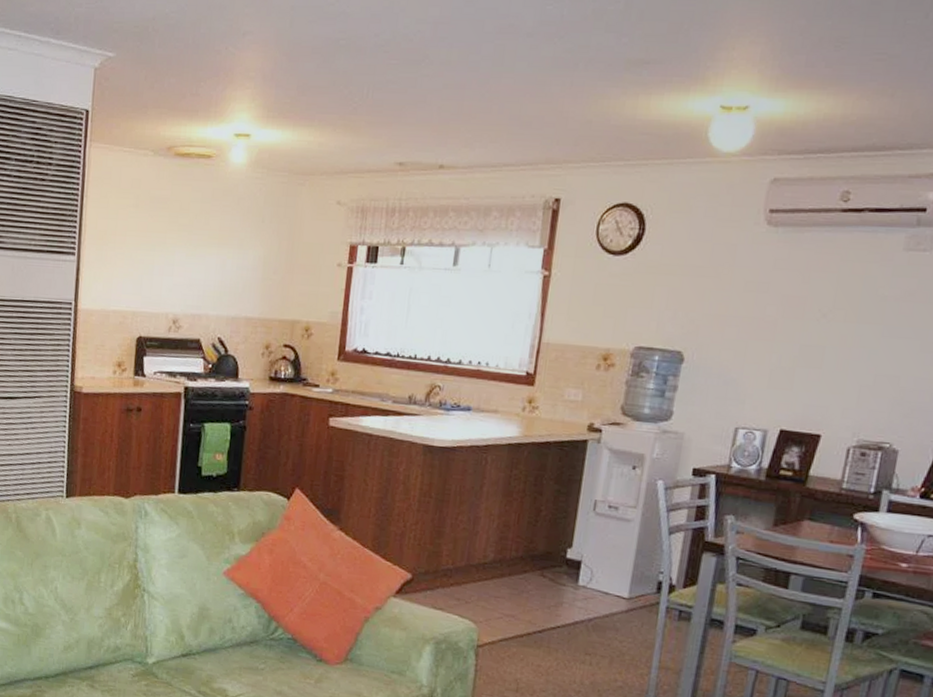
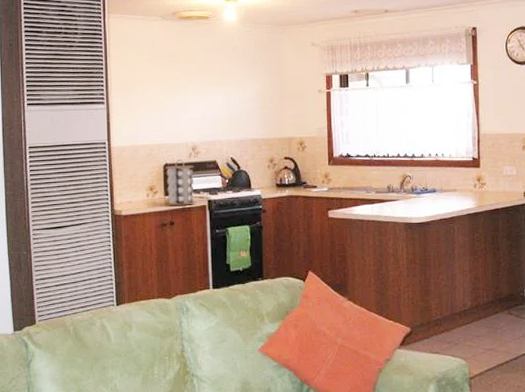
spice rack: none [135,332,173,391] -> present [166,159,196,206]

